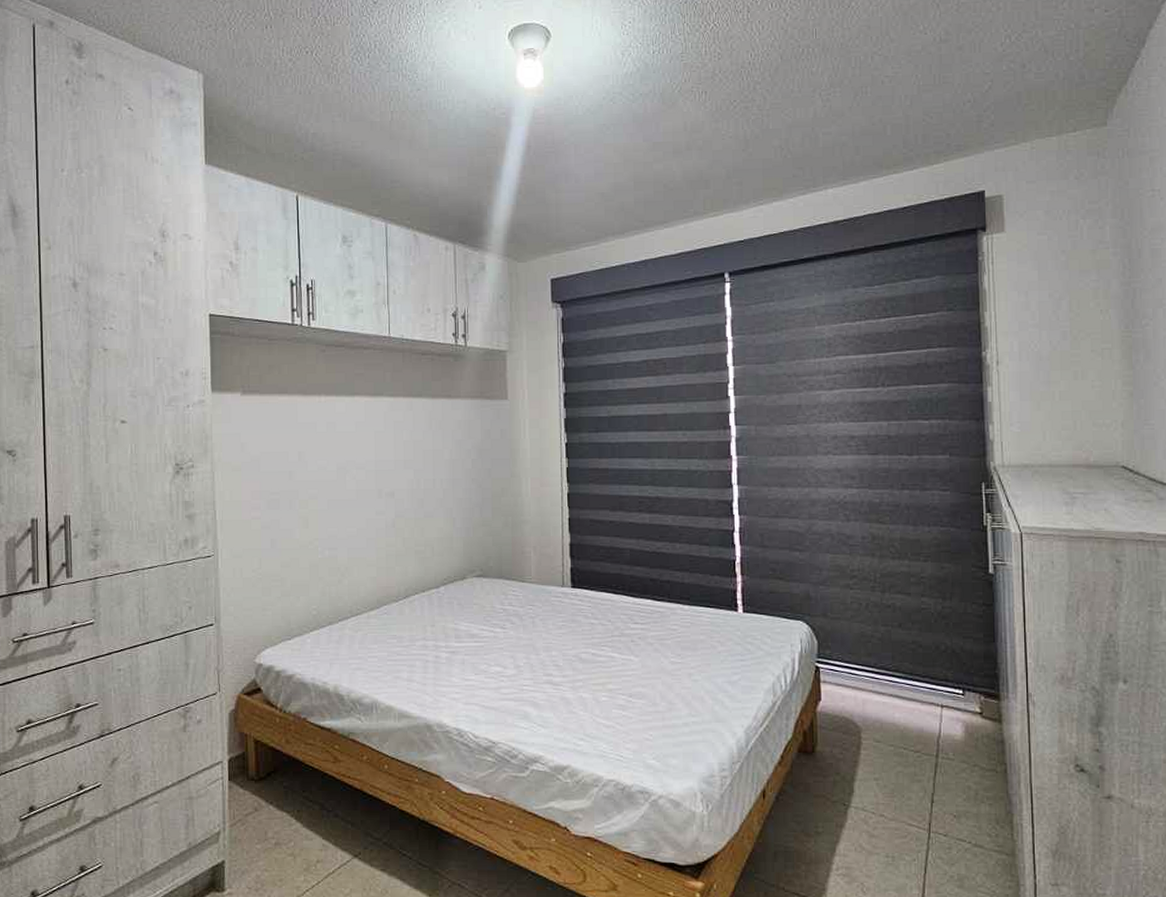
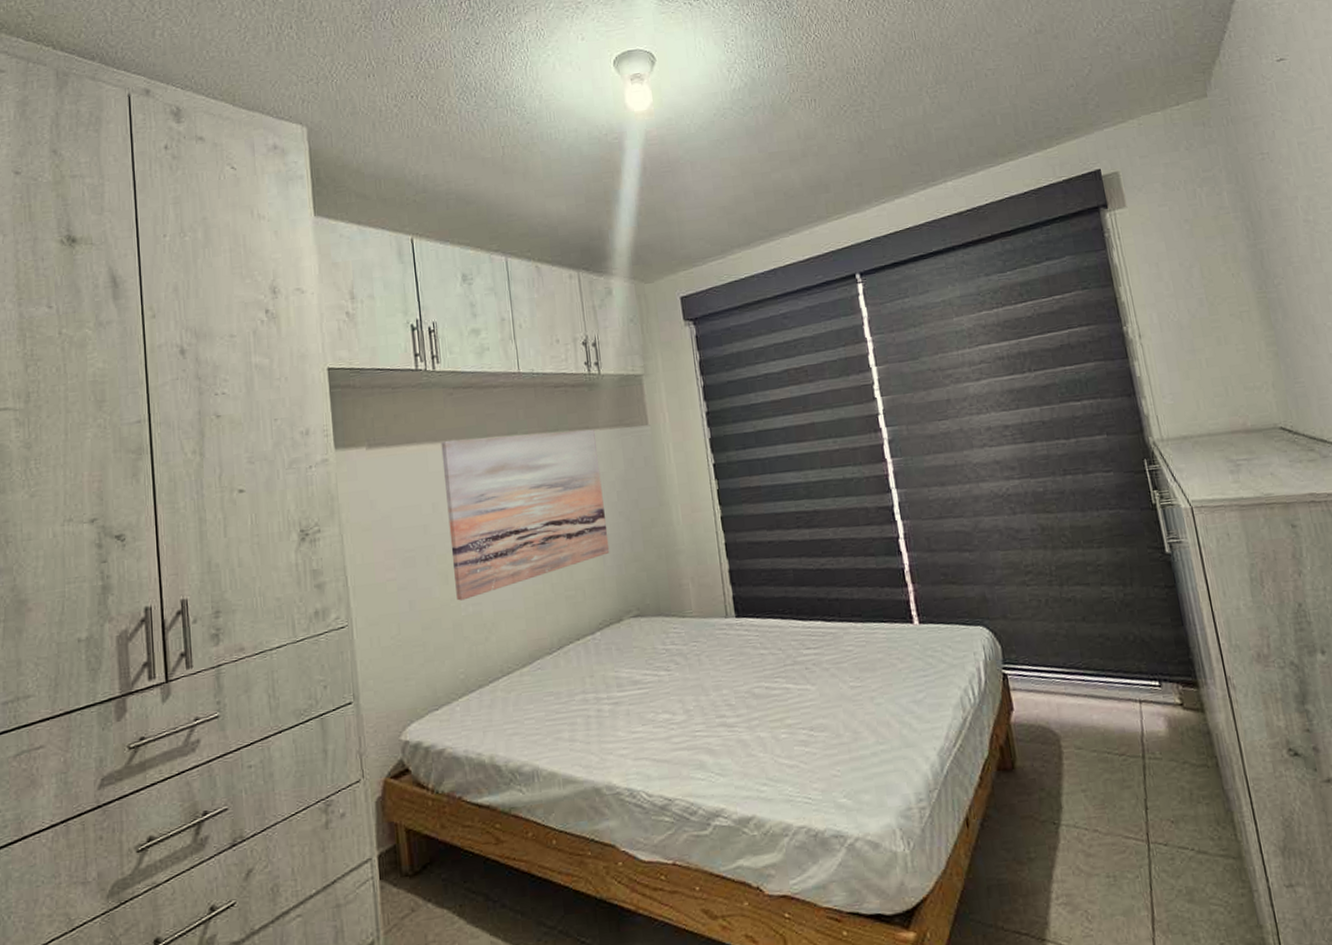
wall art: none [310,395,460,544] -> present [441,429,610,601]

